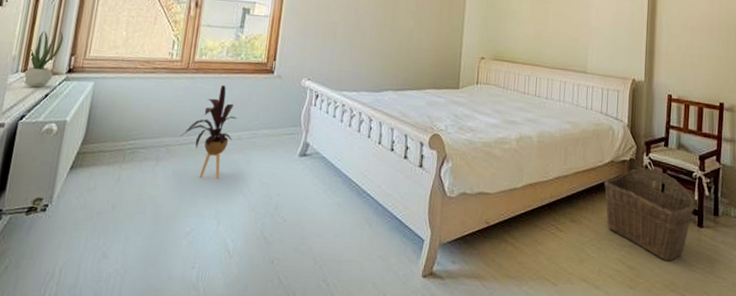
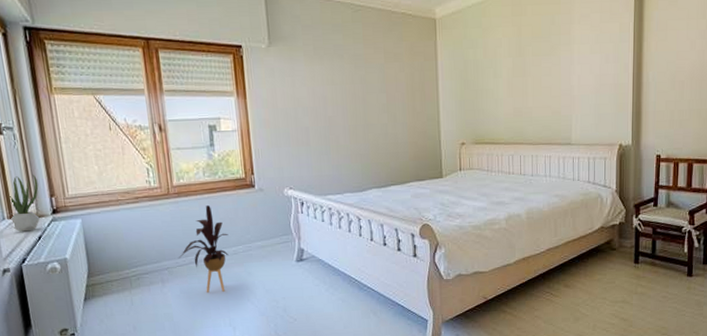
wicker basket: present [604,168,695,261] -> none [594,229,684,309]

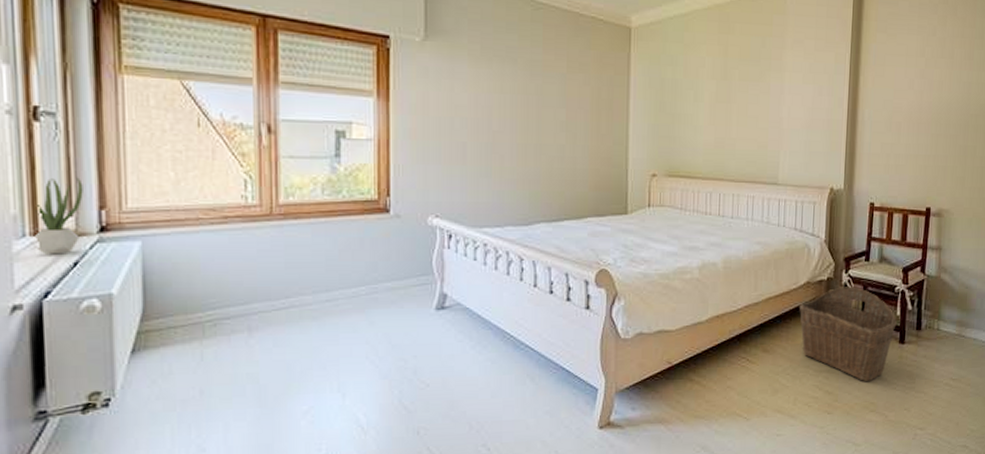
house plant: present [178,204,229,294] -> none [275,231,348,348]
wicker basket: none [594,229,684,309] -> present [799,286,897,381]

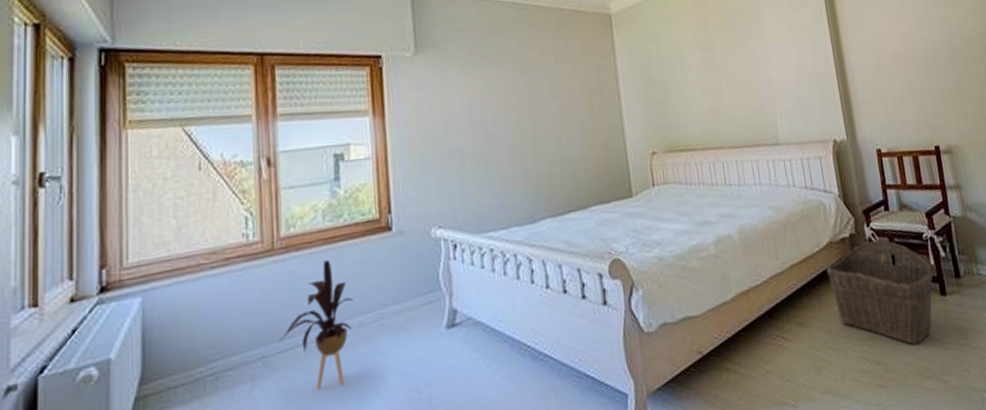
potted plant: present [34,177,83,255] -> none [32,239,85,326]
house plant: none [275,231,348,348] -> present [278,259,353,391]

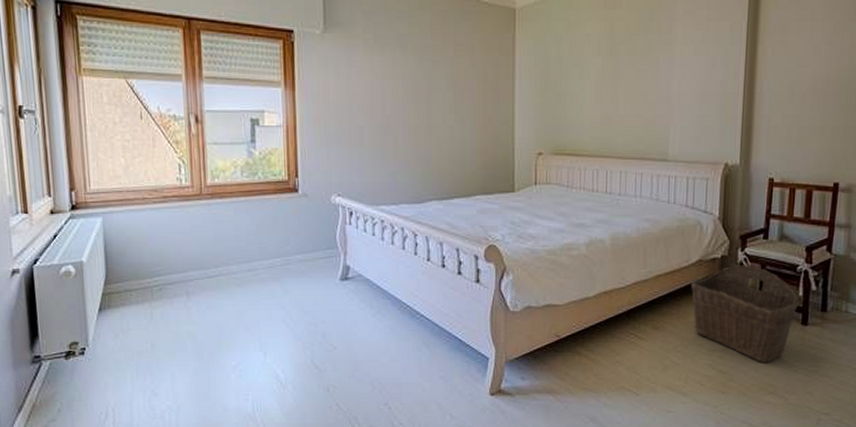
house plant: present [278,259,353,391] -> none [207,209,265,311]

